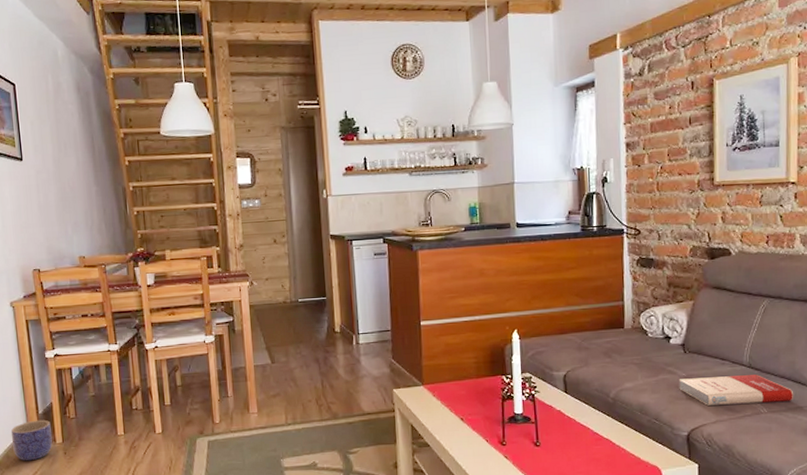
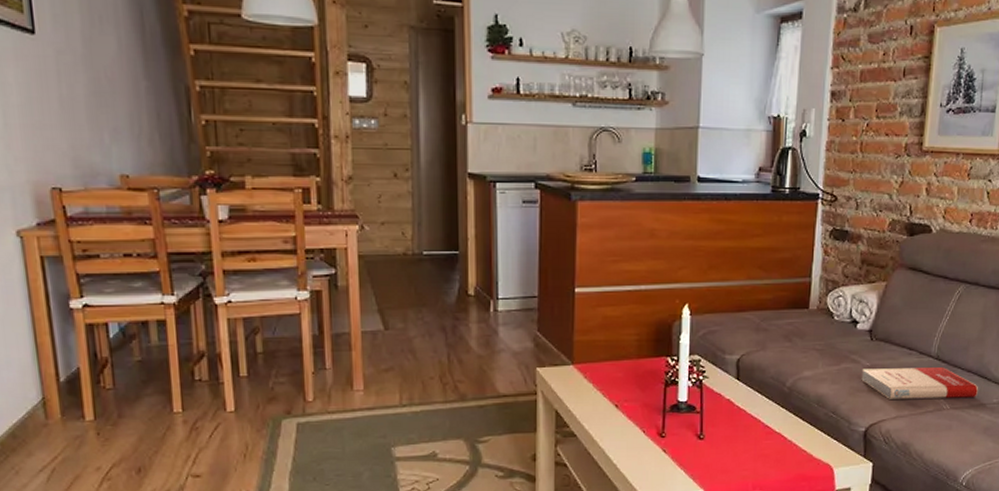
planter: present [10,419,52,461] -> none [18,389,80,443]

